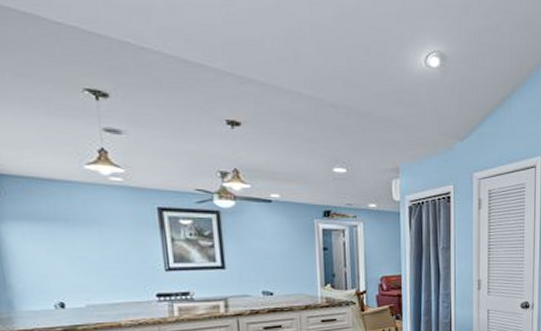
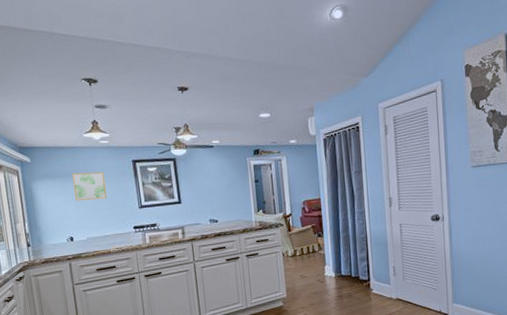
wall art: none [65,216,119,256] -> present [72,171,108,202]

